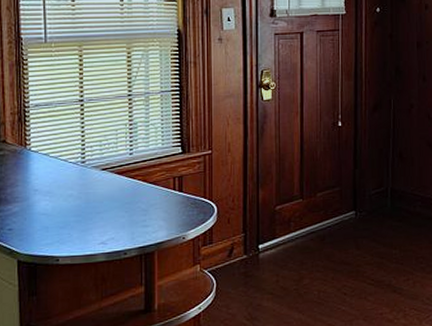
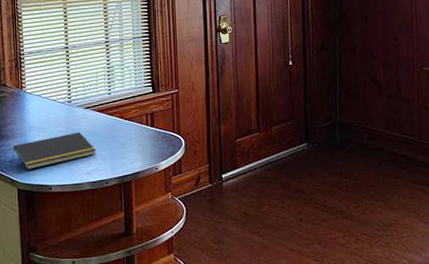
notepad: none [11,196,114,240] -> present [12,131,97,170]

